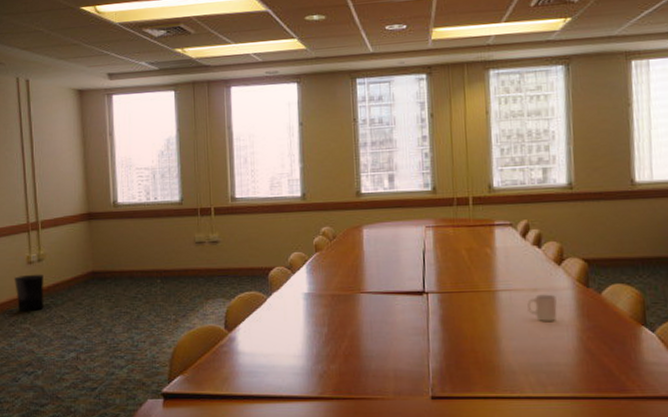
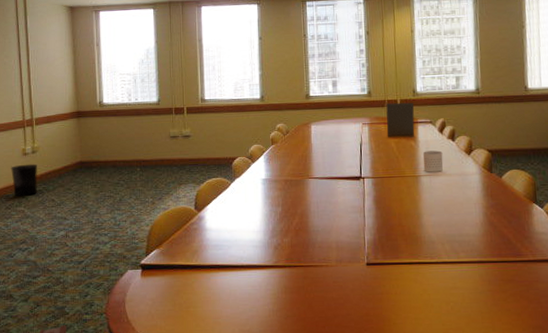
binder: none [455,200,491,245] -> present [386,102,415,138]
mug: none [501,259,527,287] -> present [423,150,444,172]
cup: present [527,294,557,321] -> none [444,178,467,200]

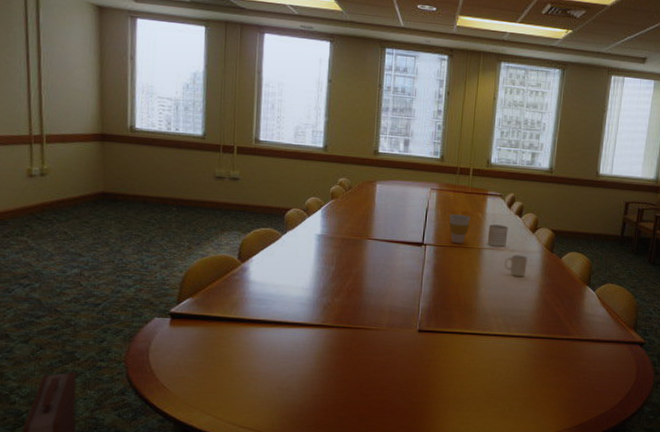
waste bin: present [10,164,37,197] -> none [10,187,46,225]
cup: none [383,145,404,174] -> present [448,214,471,244]
binder: present [386,102,415,138] -> none [454,171,486,209]
cup: none [444,178,467,200] -> present [504,254,527,276]

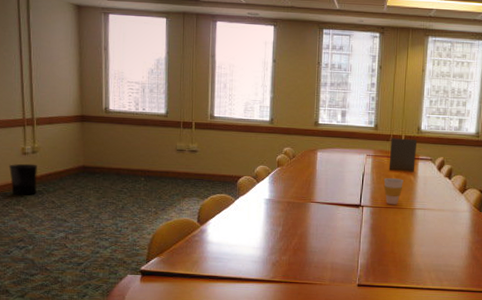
waste bin: none [10,187,46,225] -> present [8,163,37,196]
binder: none [454,171,486,209] -> present [388,138,417,172]
mug: present [487,224,508,247] -> none [419,186,439,207]
cup: present [504,254,527,276] -> none [436,214,457,234]

